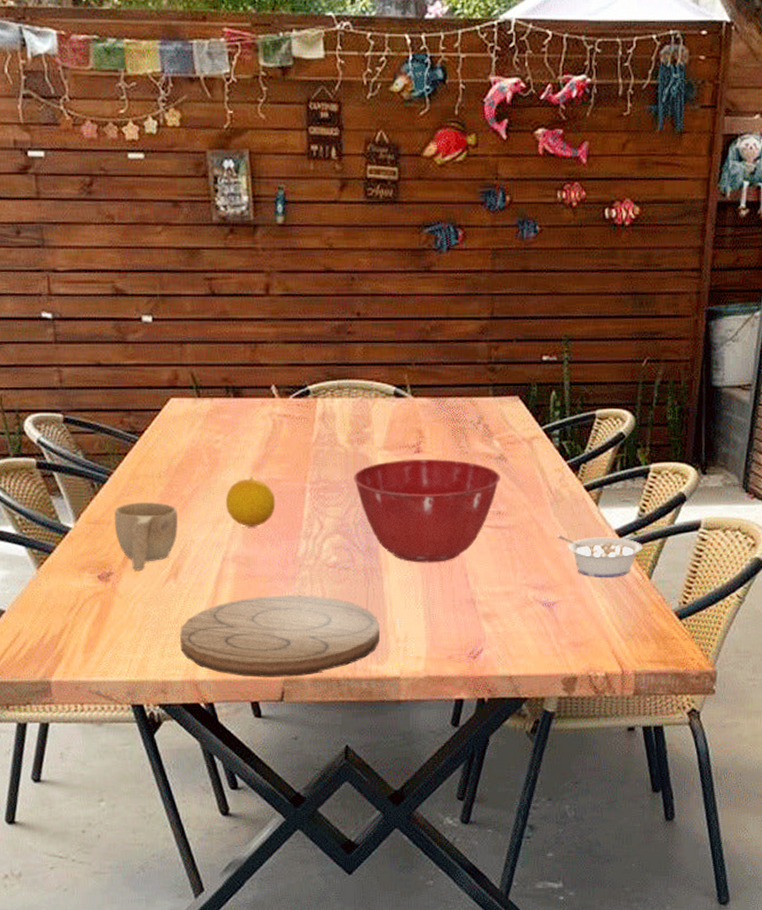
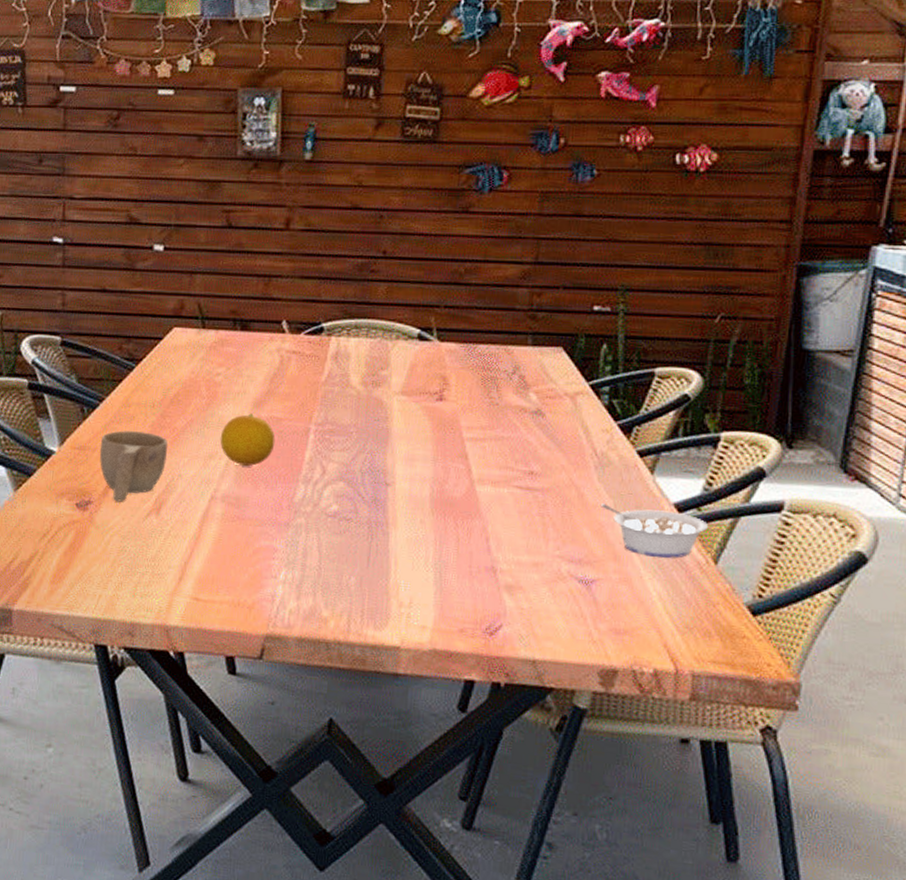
cutting board: present [180,595,379,677] -> none [154,541,381,634]
mixing bowl: present [353,459,500,563] -> none [364,407,536,522]

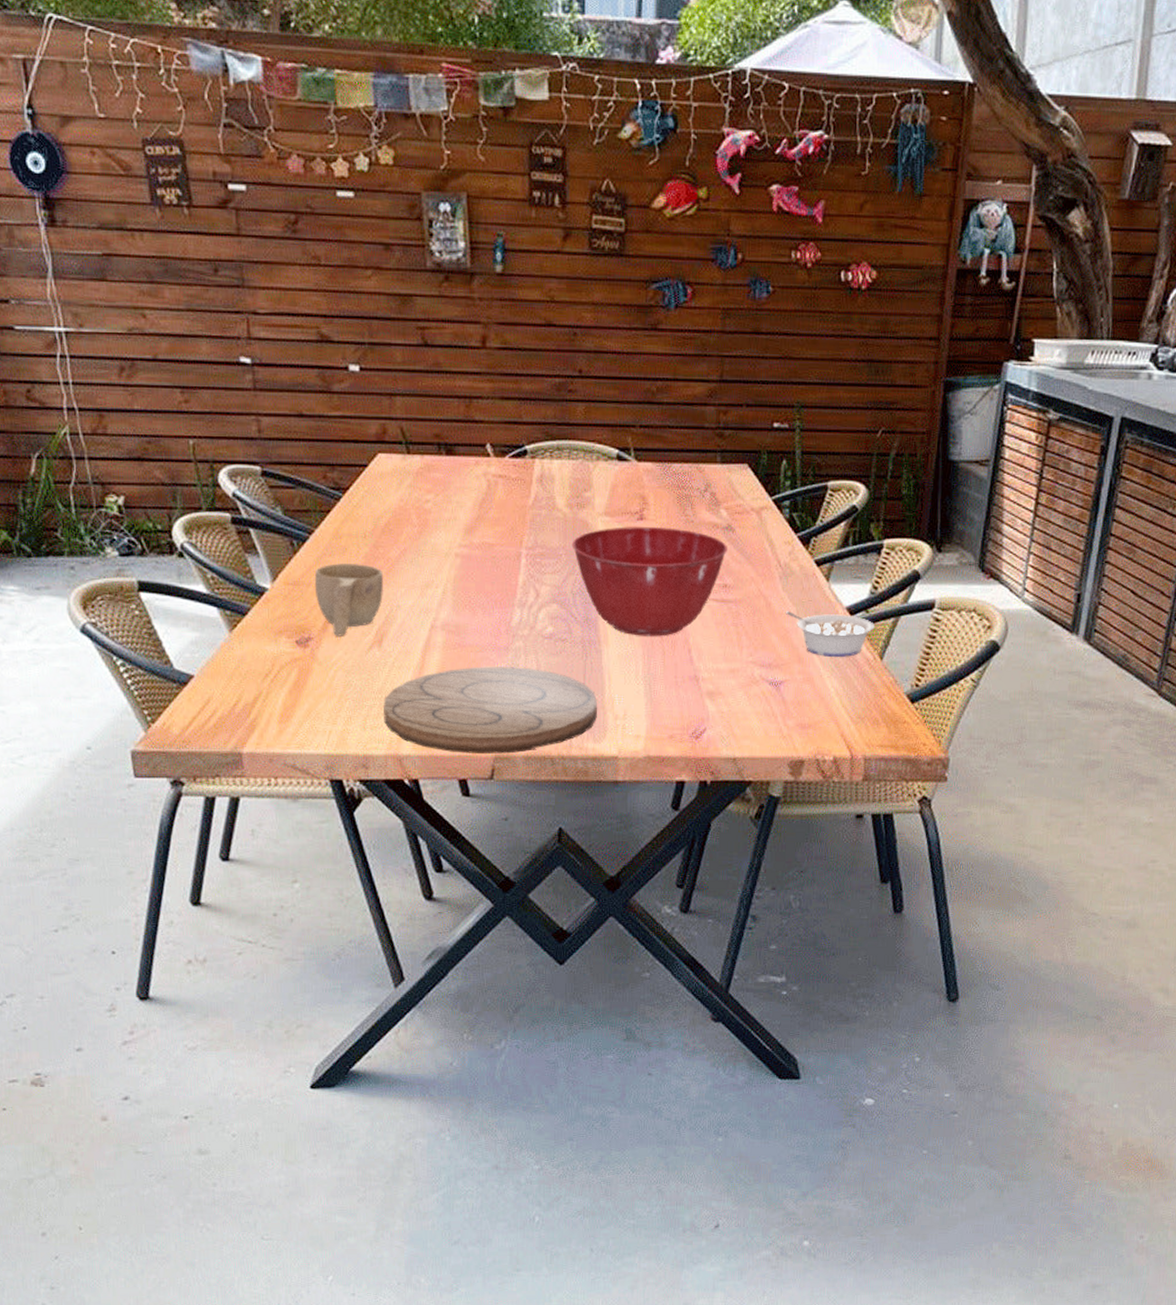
cutting board: none [154,541,381,634] -> present [384,666,597,754]
fruit: present [220,413,276,466] -> none [435,540,489,593]
mixing bowl: none [364,407,536,522] -> present [572,527,727,636]

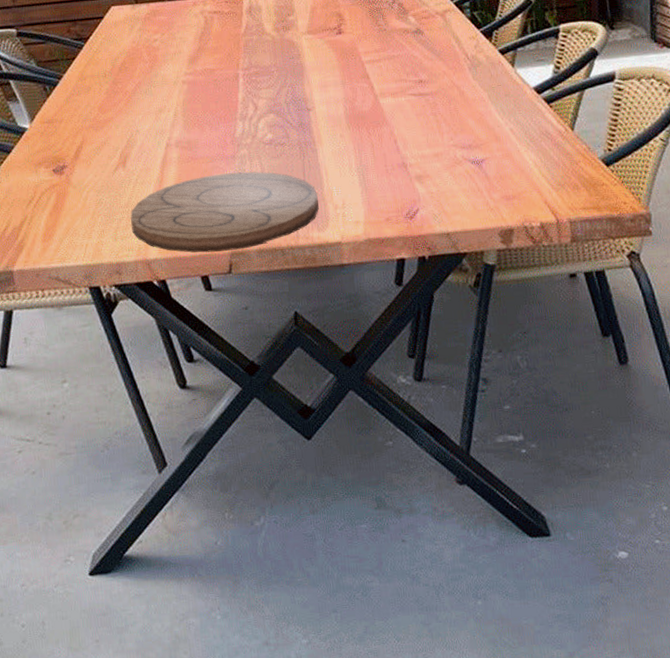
cup: present [314,563,383,637] -> none [65,99,124,162]
mixing bowl: present [572,527,727,636] -> none [281,37,419,134]
legume: present [785,611,874,657] -> none [478,94,562,133]

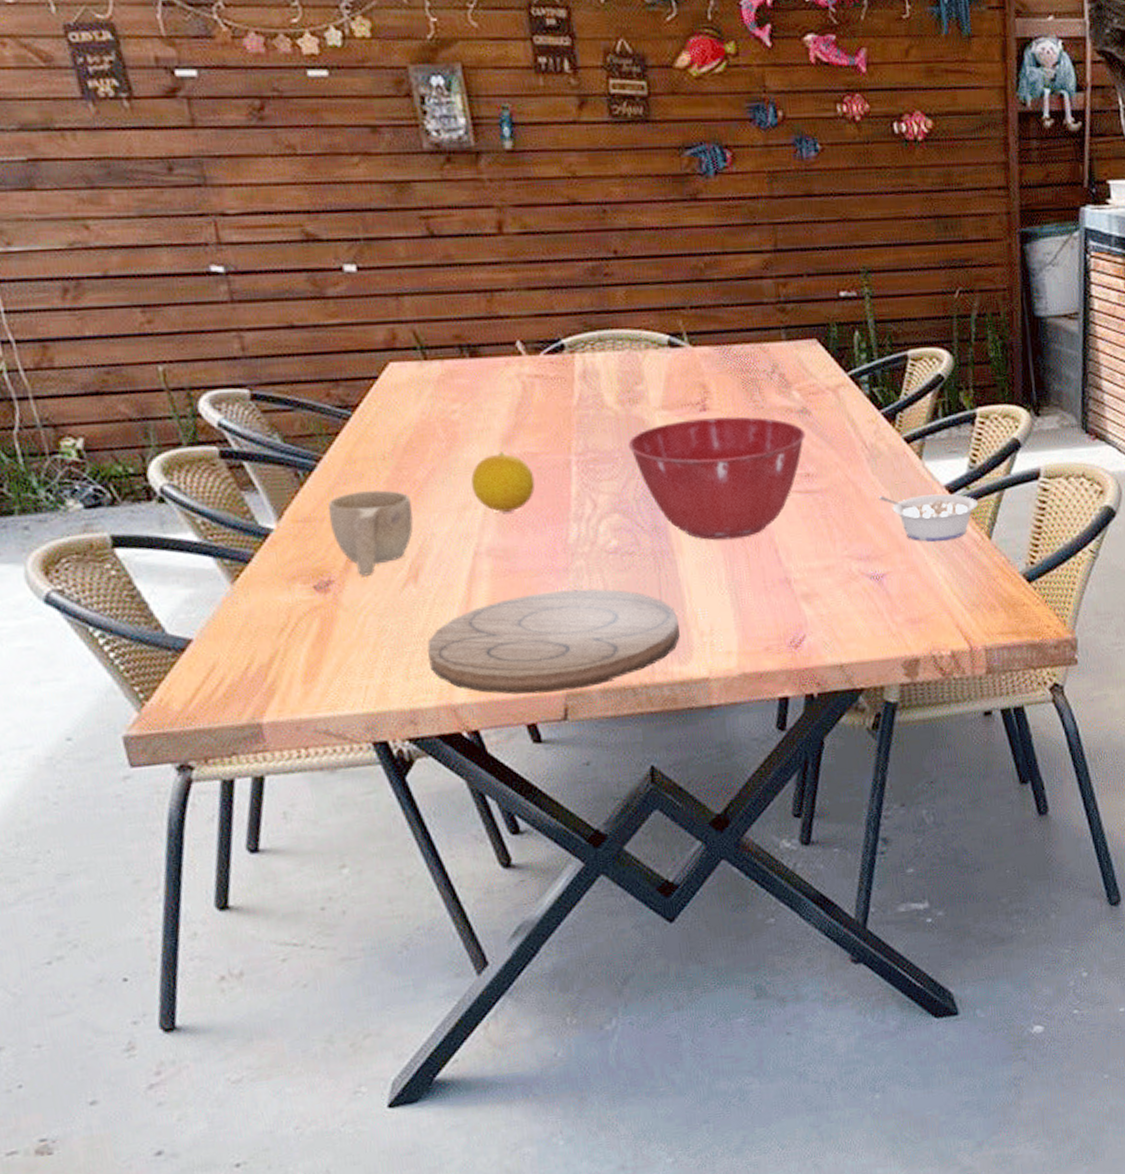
cup: none [65,99,124,162] -> present [328,490,414,576]
fruit: none [165,69,212,114] -> present [470,452,535,512]
mixing bowl: none [281,37,419,134] -> present [628,416,805,540]
legume: none [478,94,562,133] -> present [877,494,978,542]

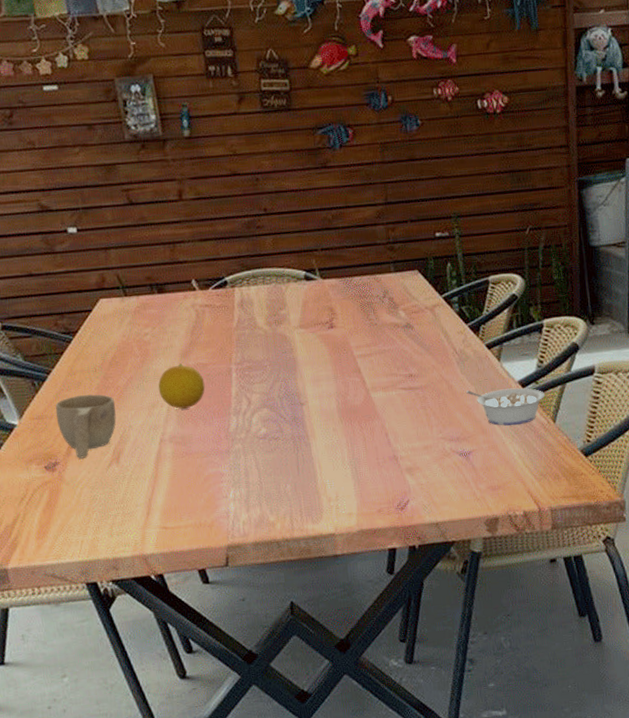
cutting board: present [427,589,680,695] -> none [126,466,313,547]
mixing bowl: present [628,416,805,540] -> none [274,332,409,427]

